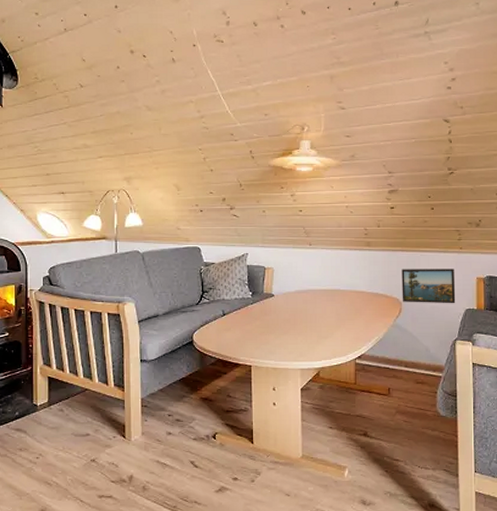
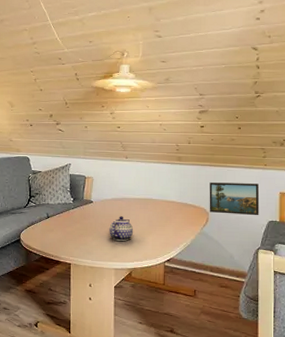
teapot: none [293,310,320,338] -> present [109,216,134,241]

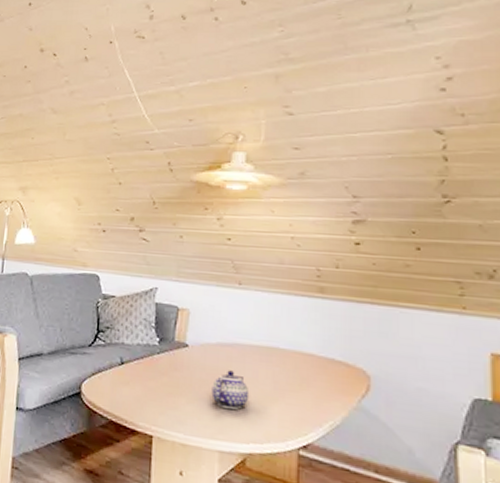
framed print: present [209,182,260,216] -> none [370,329,457,389]

